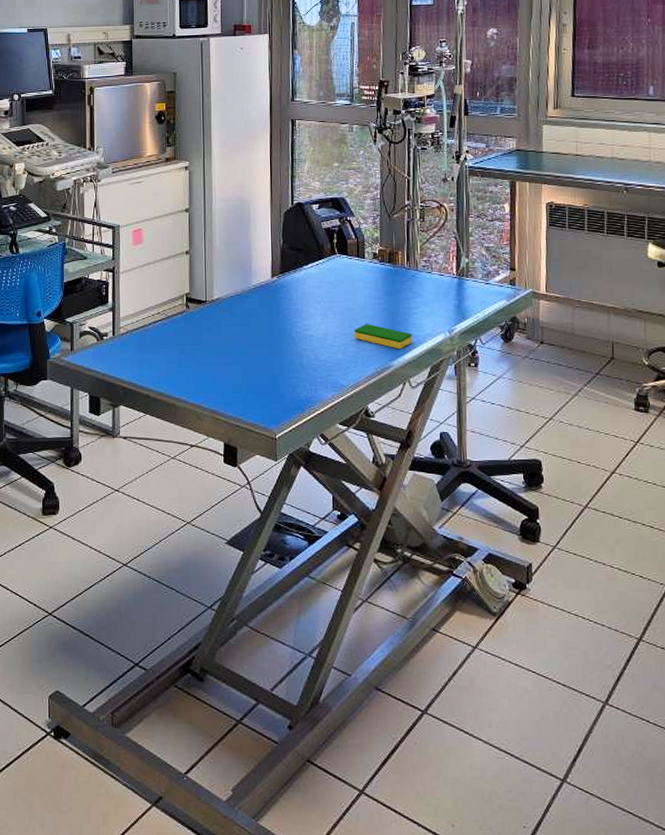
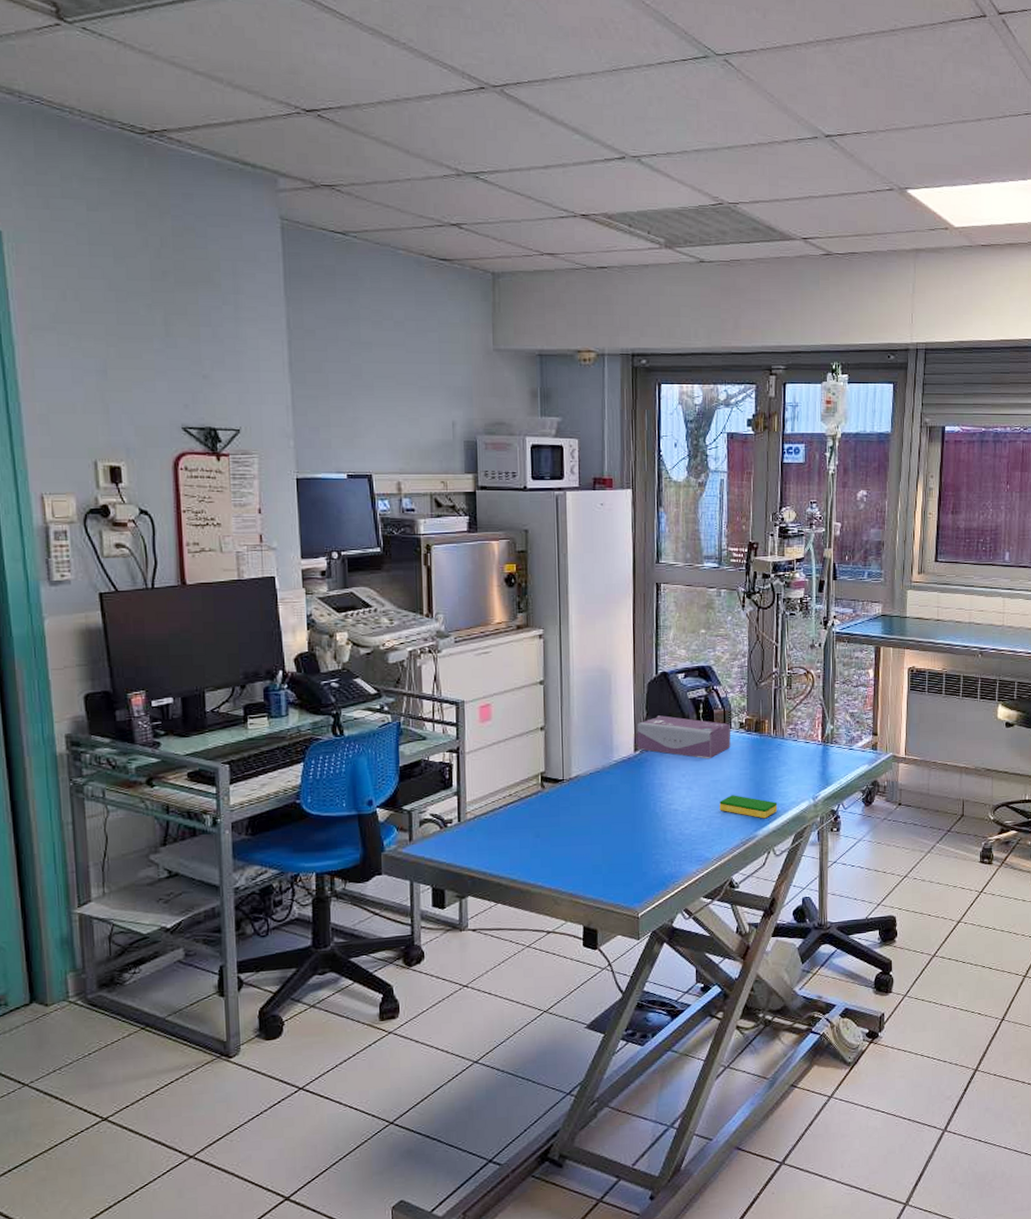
tissue box: none [274,244,365,288] -> present [637,715,731,759]

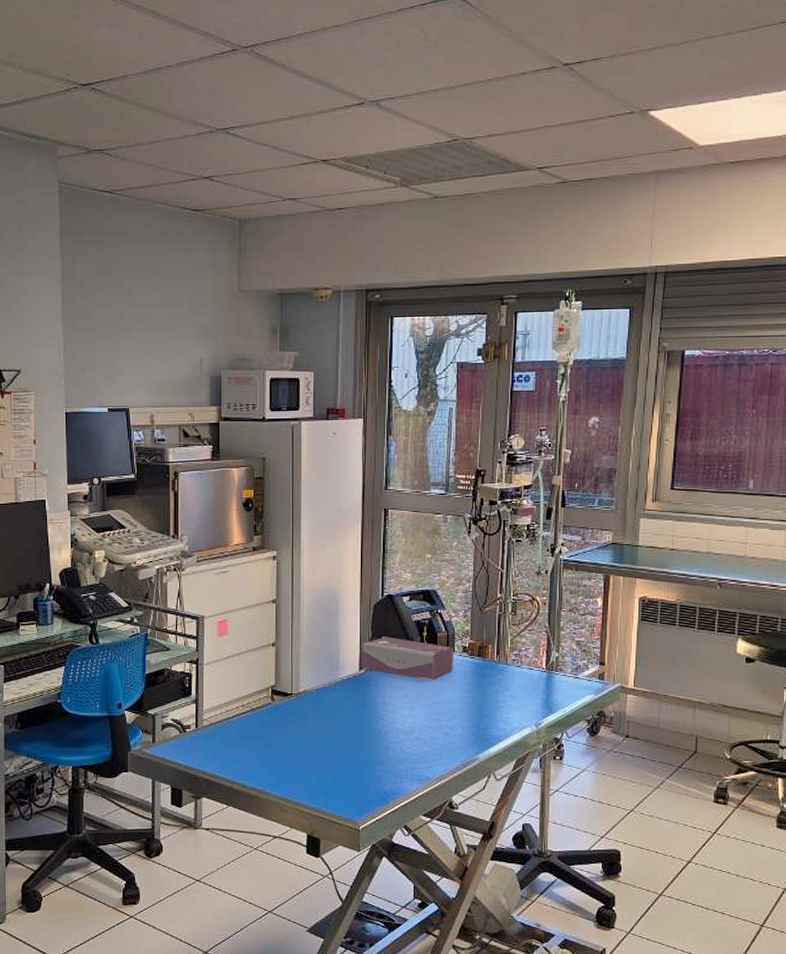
dish sponge: present [719,795,778,819] -> none [441,717,499,743]

